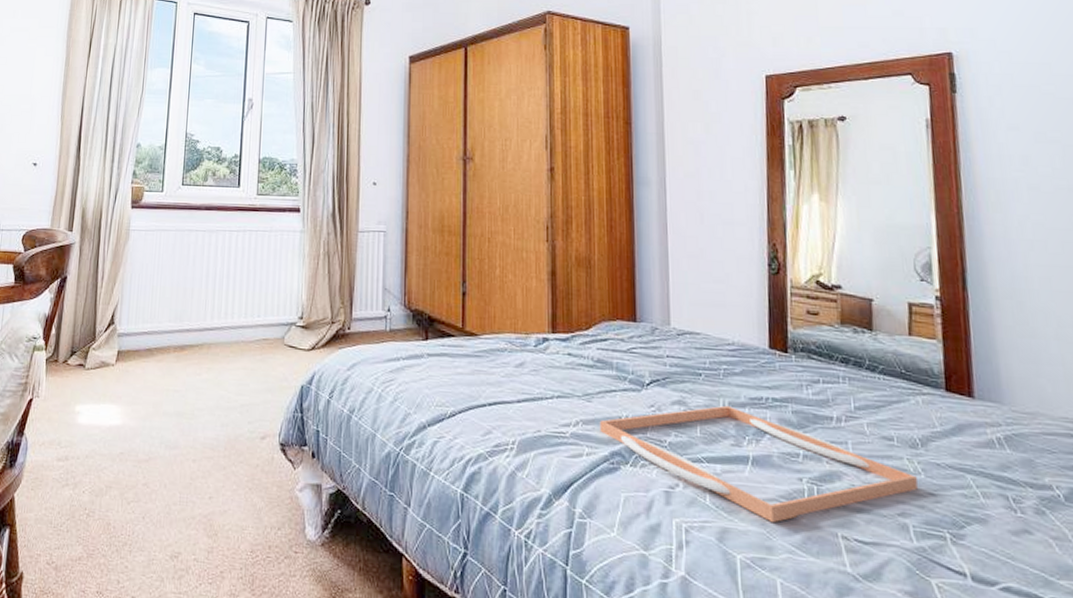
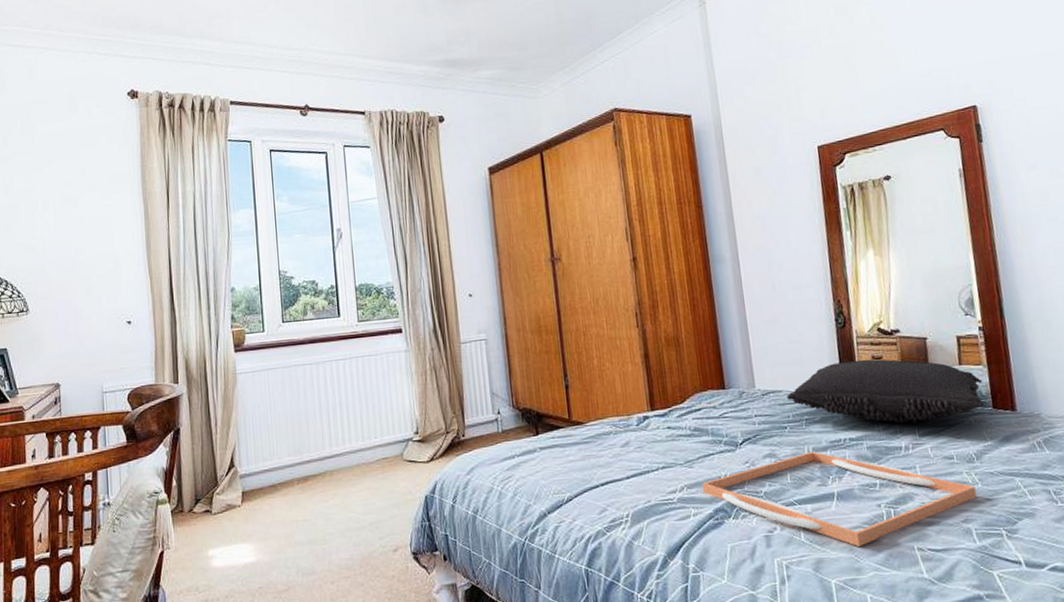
pillow: none [705,312,935,394] -> present [786,359,984,424]

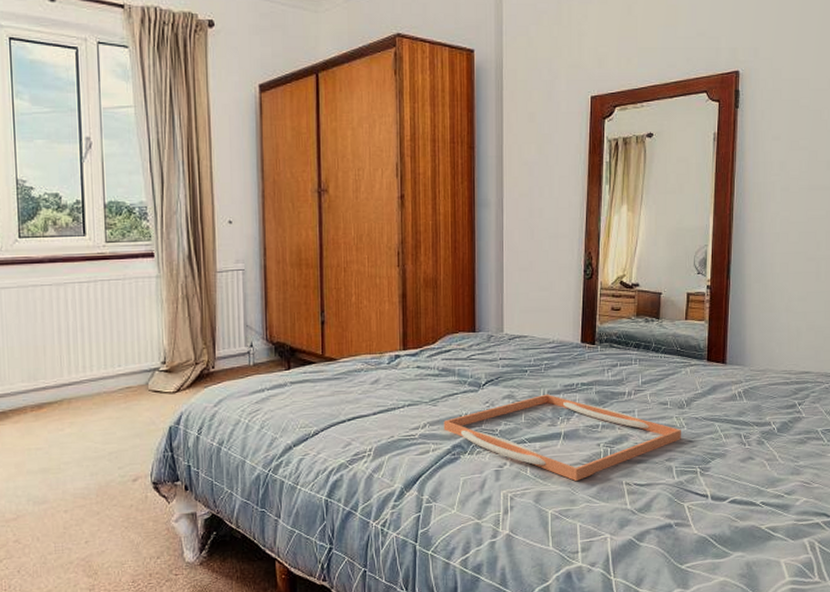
pillow: present [786,359,984,424] -> none [531,310,702,371]

